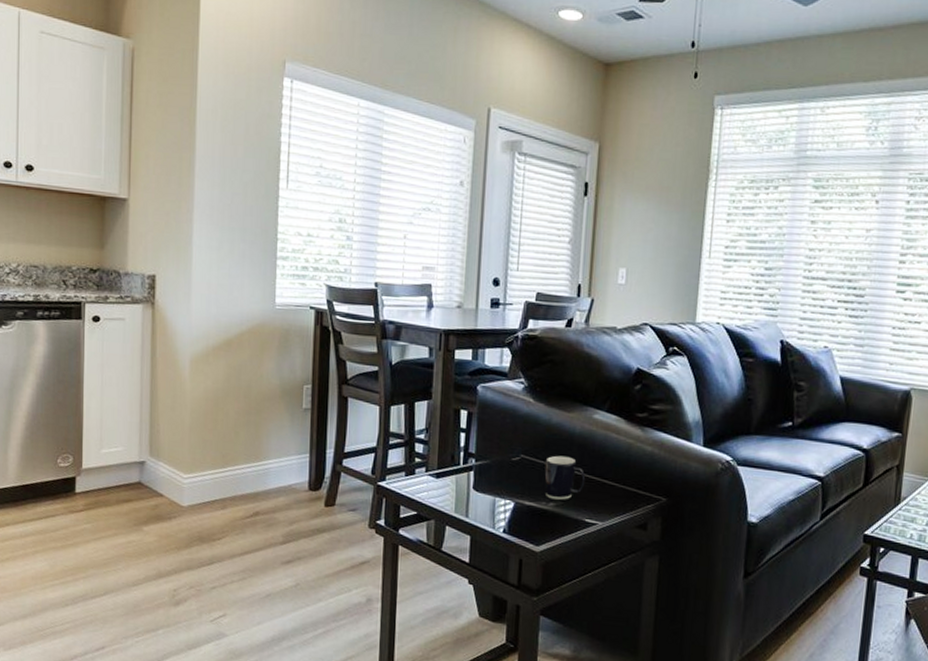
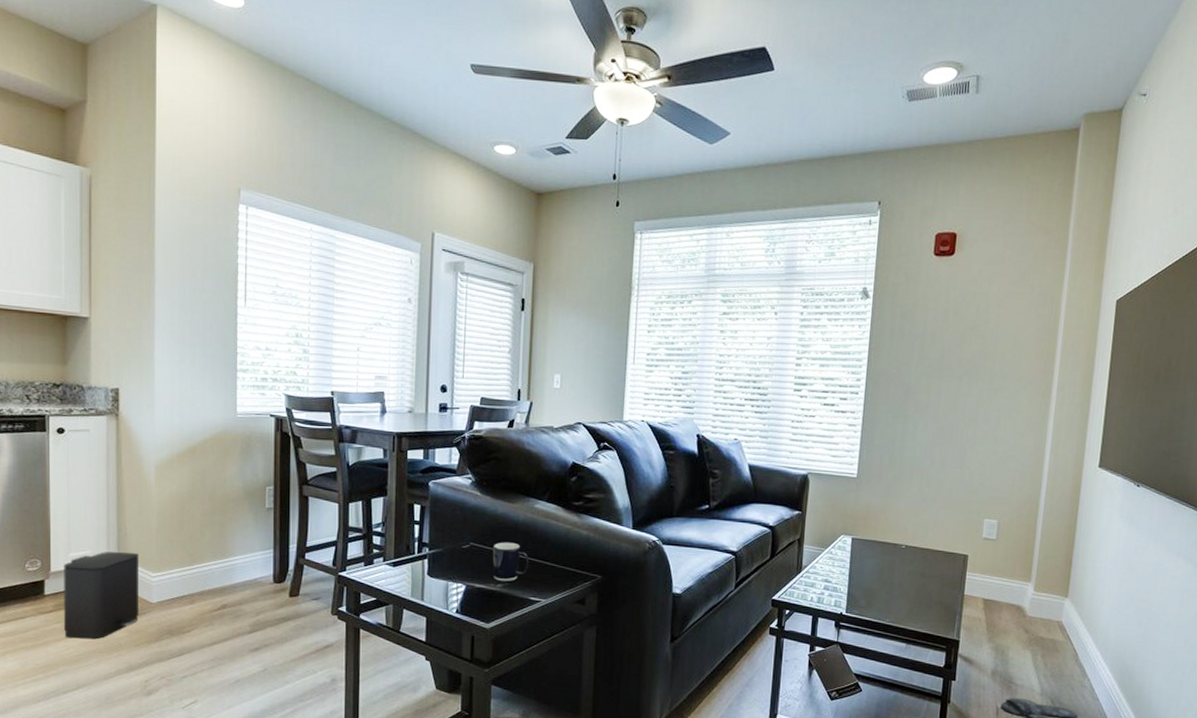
pedal bin: none [94,449,172,543] -> present [64,551,140,640]

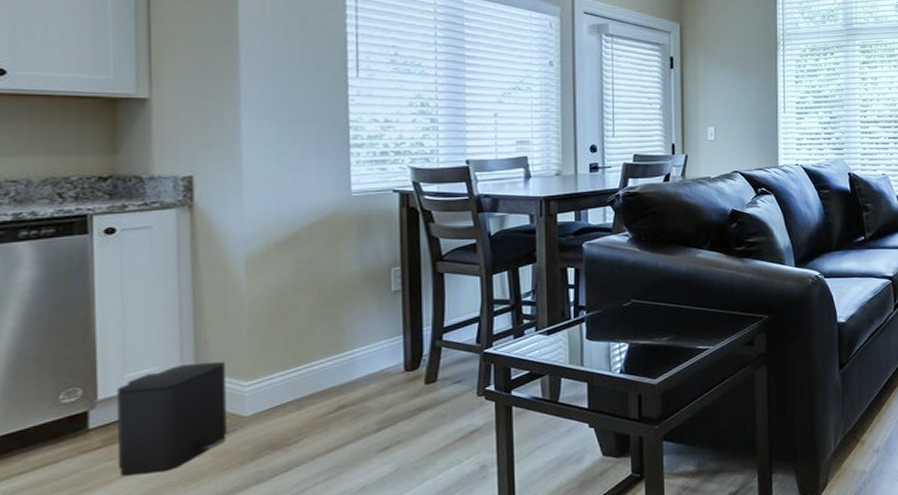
mug: present [492,542,529,581] -> none [655,294,695,334]

